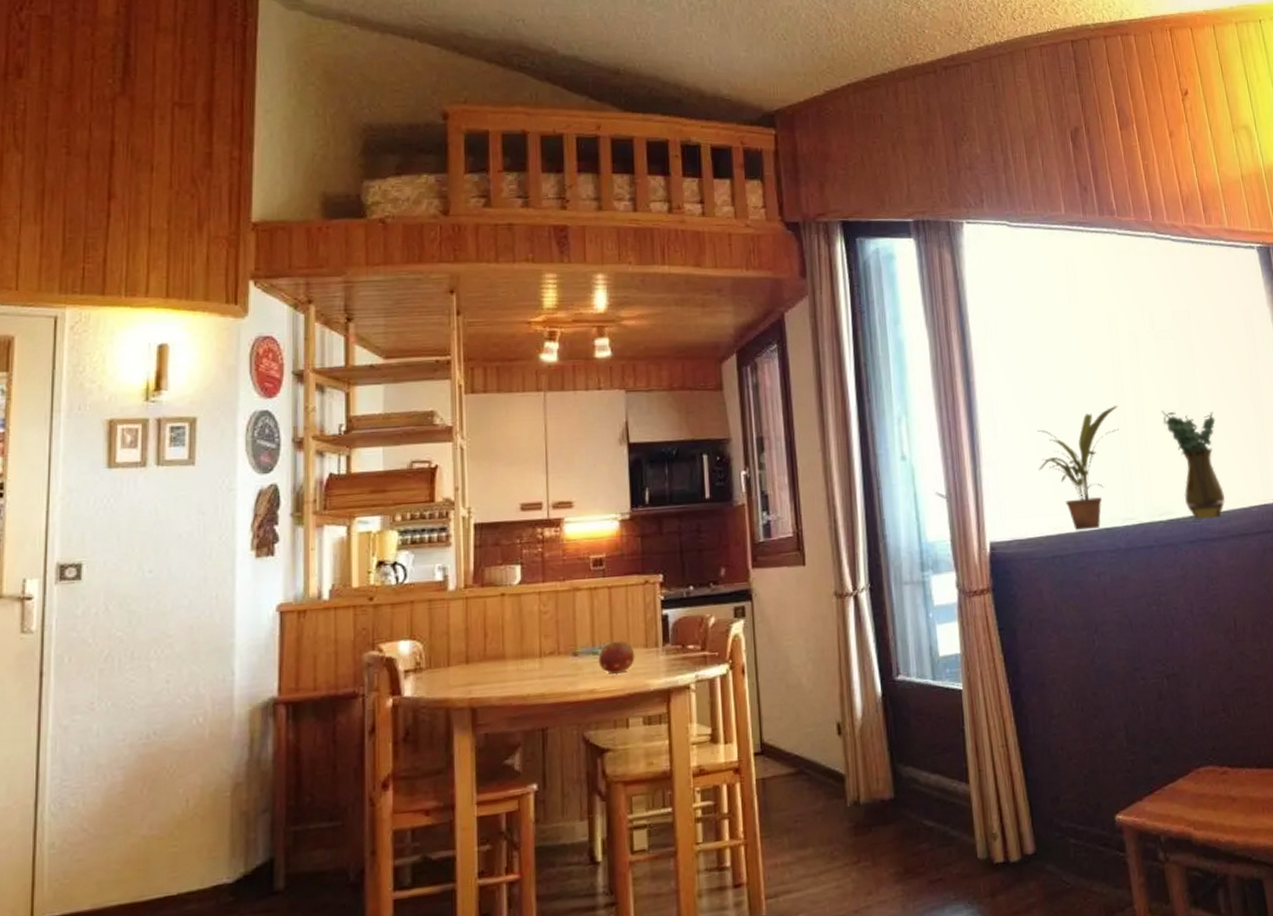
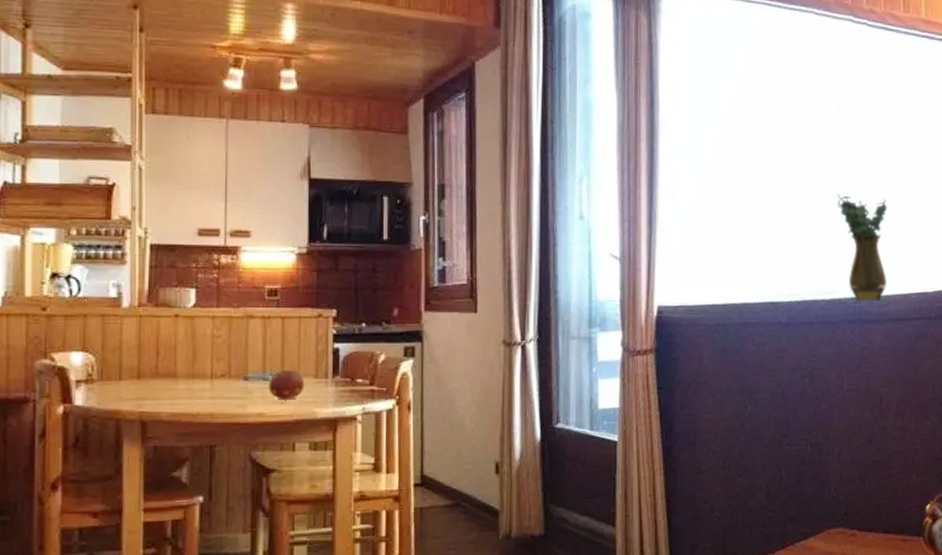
potted plant: present [1037,406,1119,531] -> none [712,185,796,302]

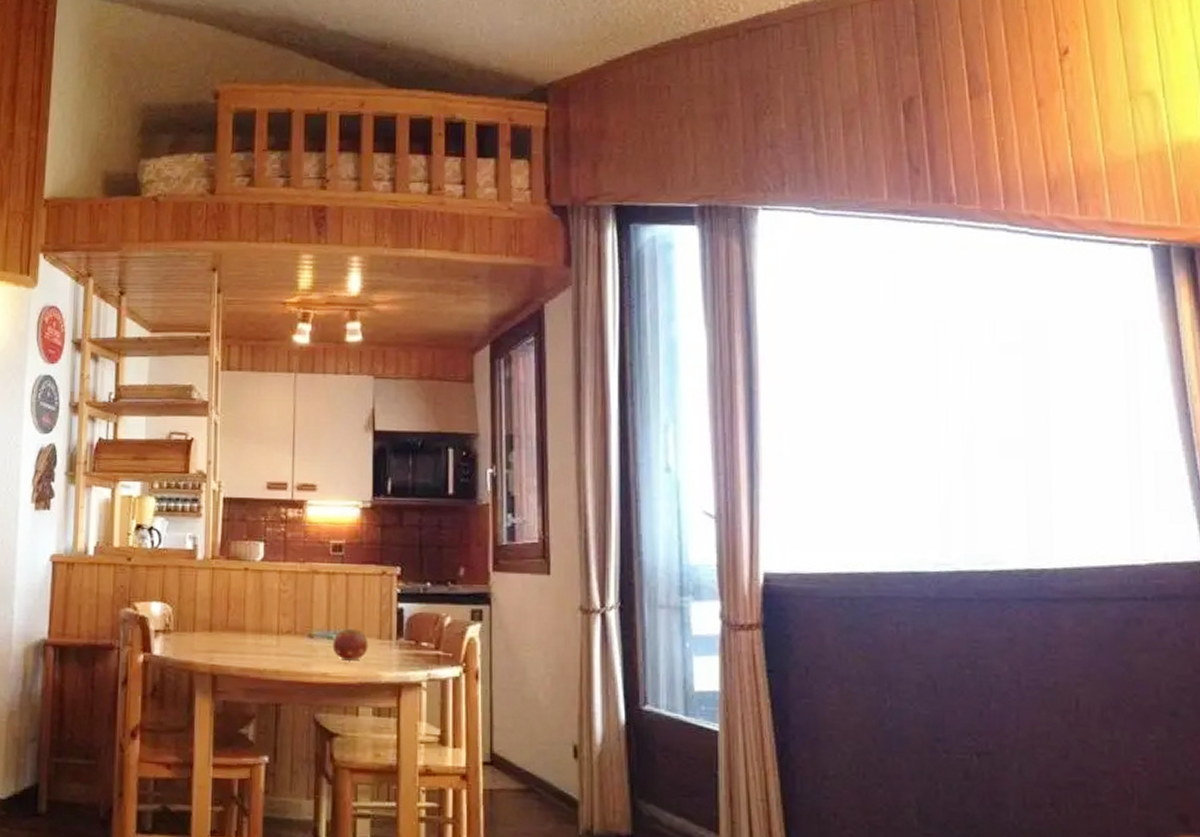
vase: present [837,194,888,302] -> none [998,440,1076,575]

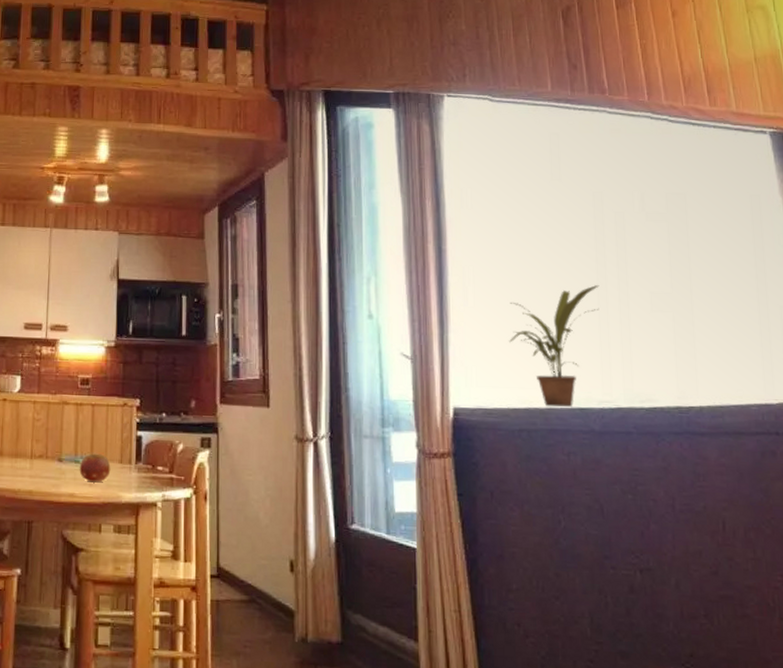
potted plant: none [831,430,939,572] -> present [509,285,600,408]

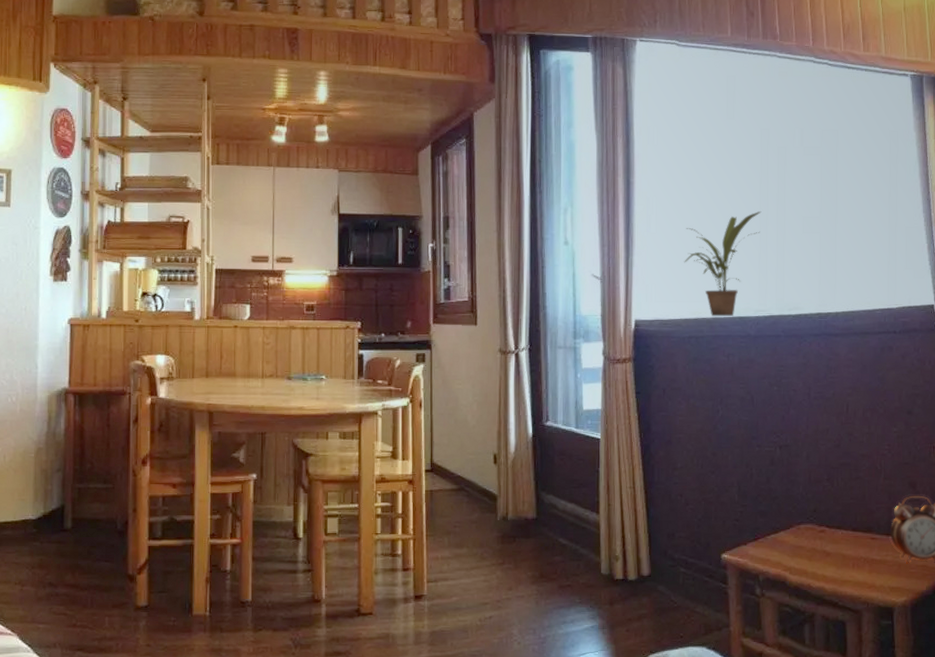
fruit: present [79,453,111,483] -> none [307,371,336,397]

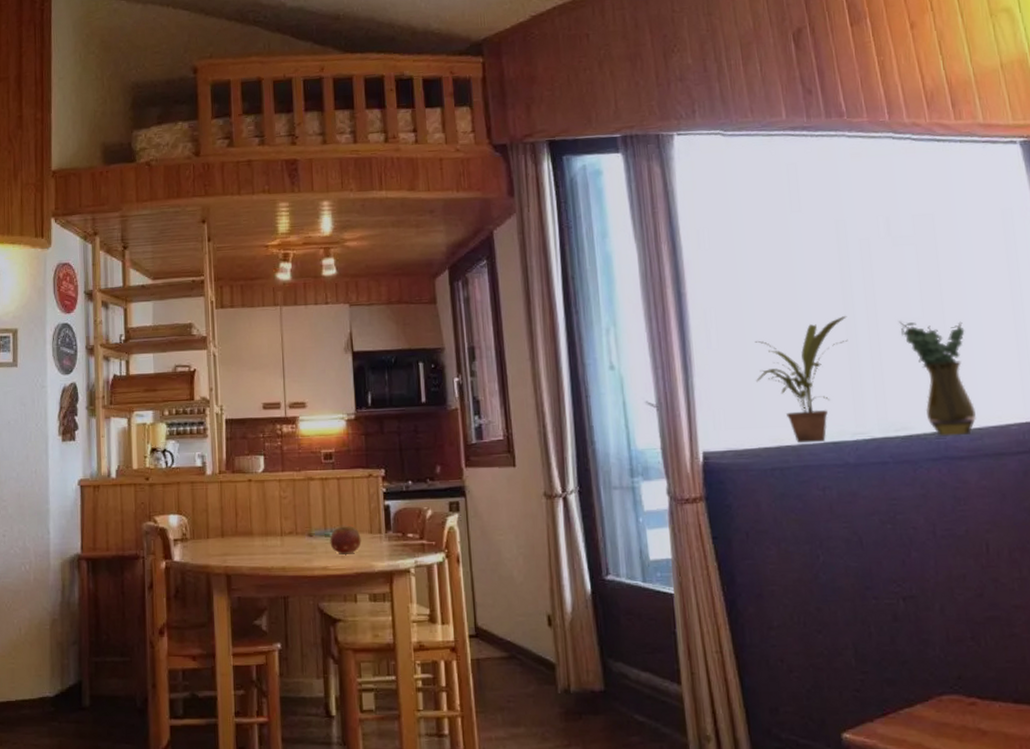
fruit: none [307,371,336,397] -> present [330,526,362,554]
vase: none [801,218,851,317] -> present [899,321,976,437]

